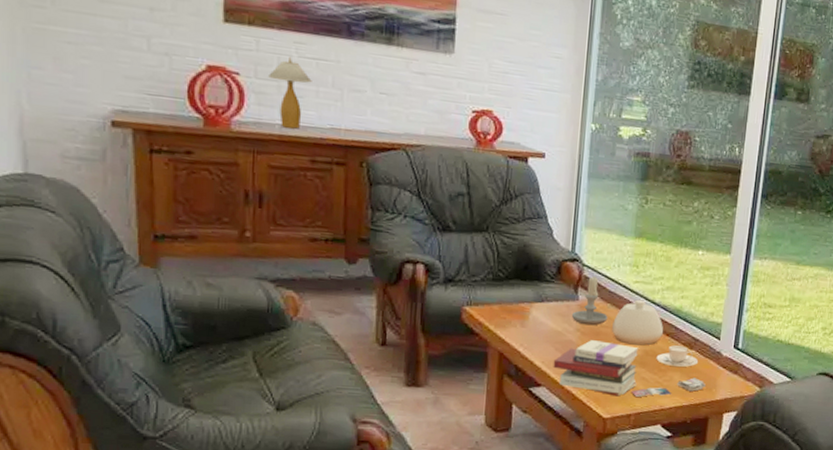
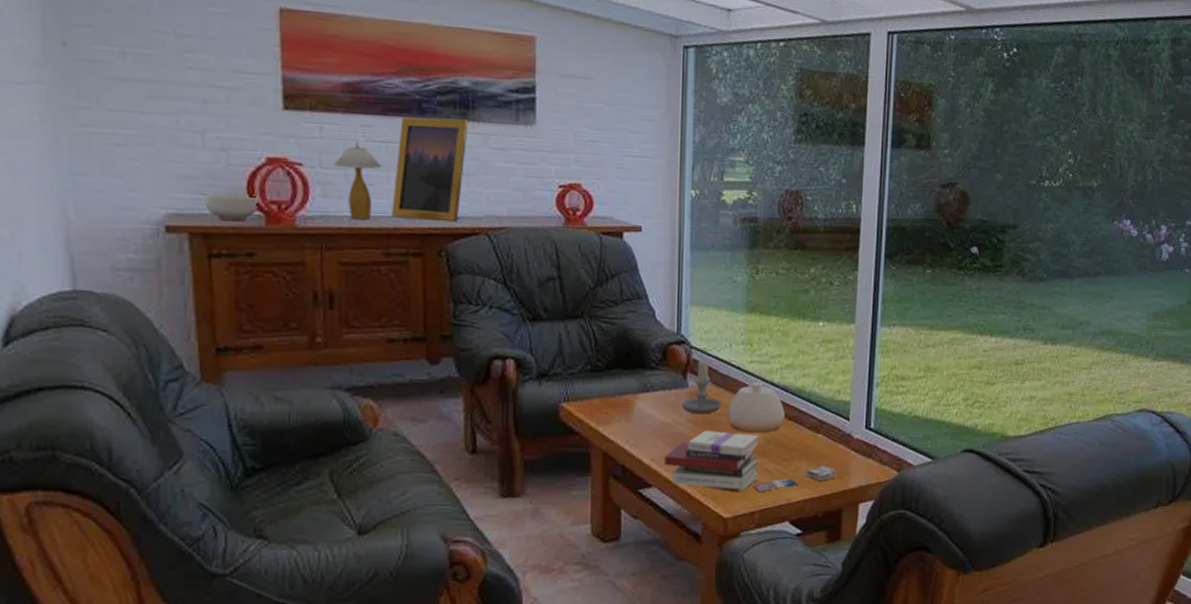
bowl: none [146,93,199,122] -> present [203,192,260,222]
picture frame: none [319,37,393,138] -> present [392,117,469,223]
teacup: present [656,345,699,367] -> none [779,430,827,454]

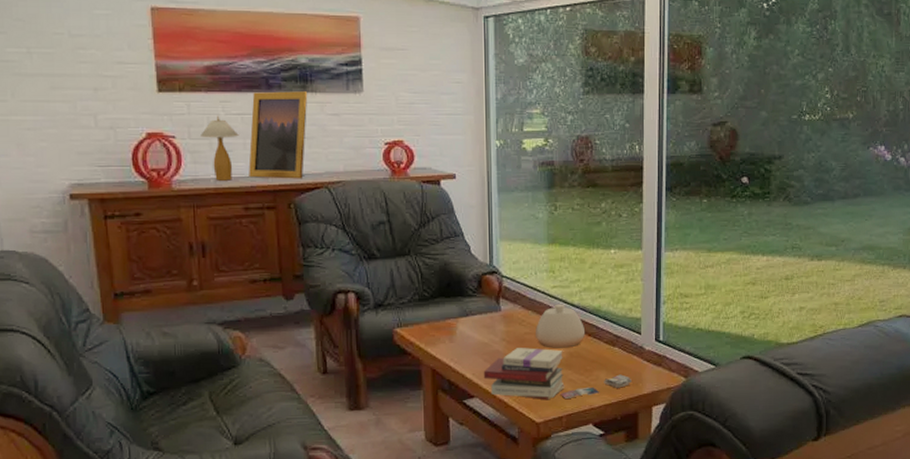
bowl: present [203,192,260,222] -> none [97,164,143,188]
candle: present [681,358,722,415] -> none [495,285,531,334]

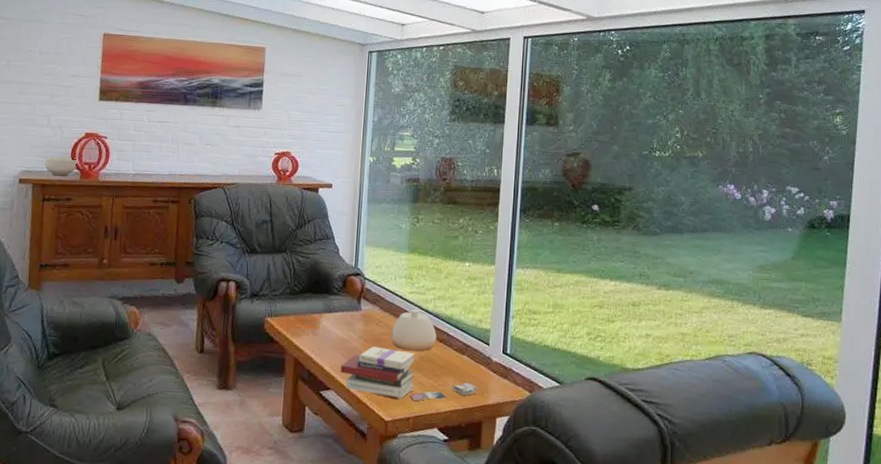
bowl: none [97,164,143,188] -> present [44,156,78,177]
table lamp: present [201,115,239,181] -> none [127,122,157,176]
picture frame: present [248,91,308,179] -> none [160,104,217,179]

